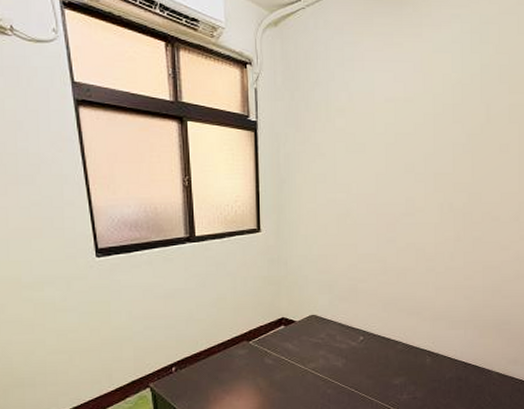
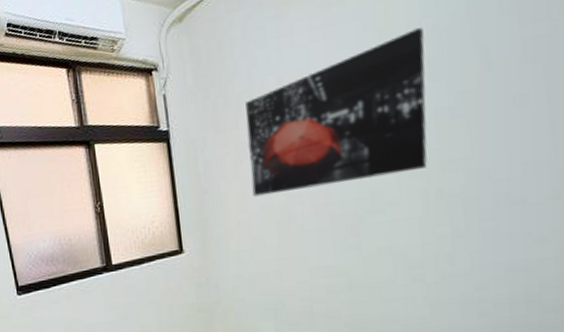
wall art: none [321,79,452,191] -> present [245,27,428,197]

